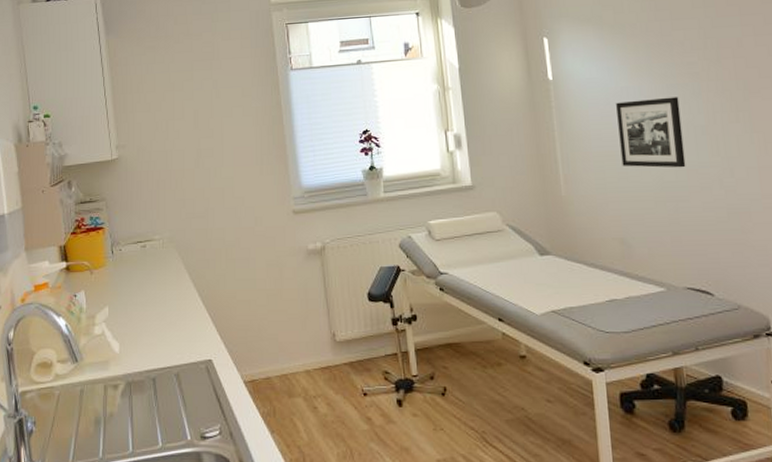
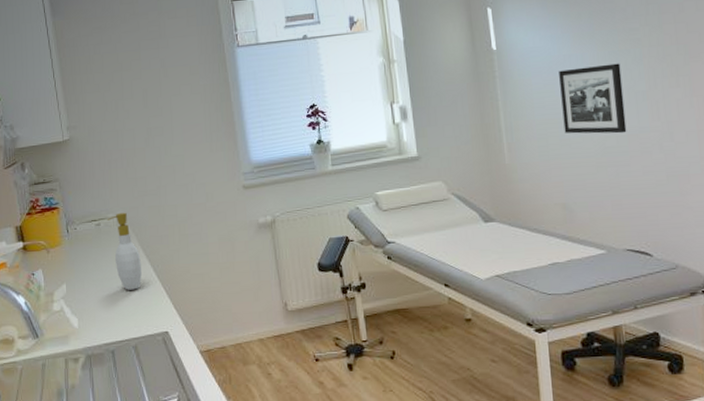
soap bottle: none [153,234,188,315] -> present [107,212,143,290]

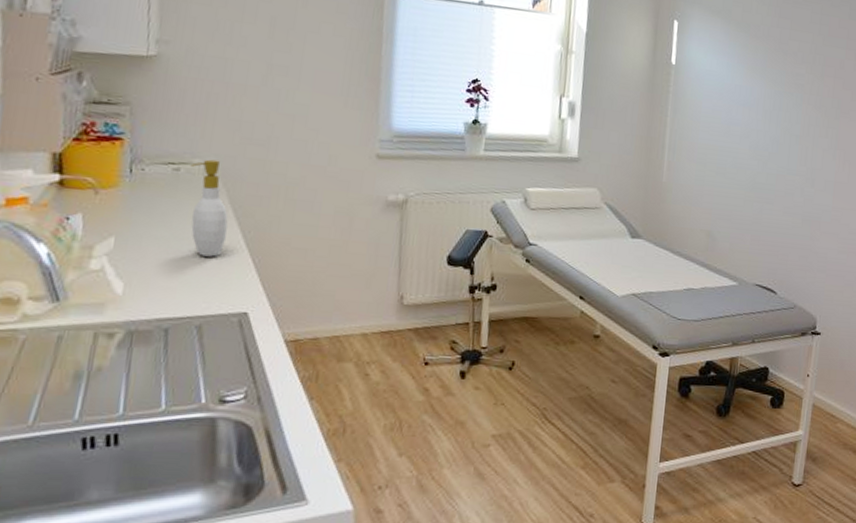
picture frame: present [559,63,627,134] -> none [722,99,783,172]

